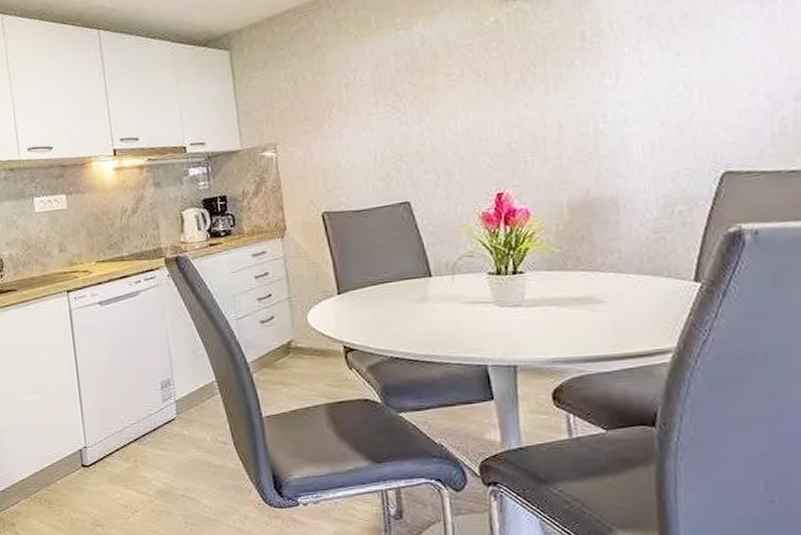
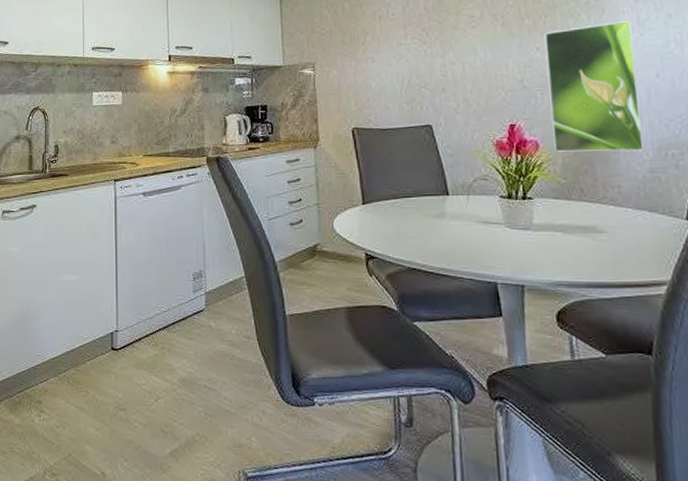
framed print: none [533,63,648,220] -> present [544,21,645,152]

